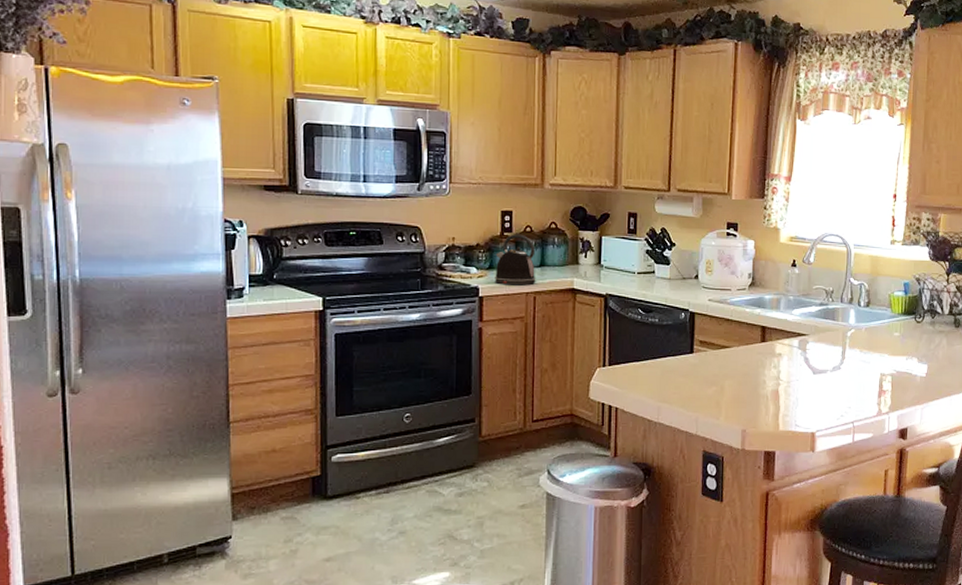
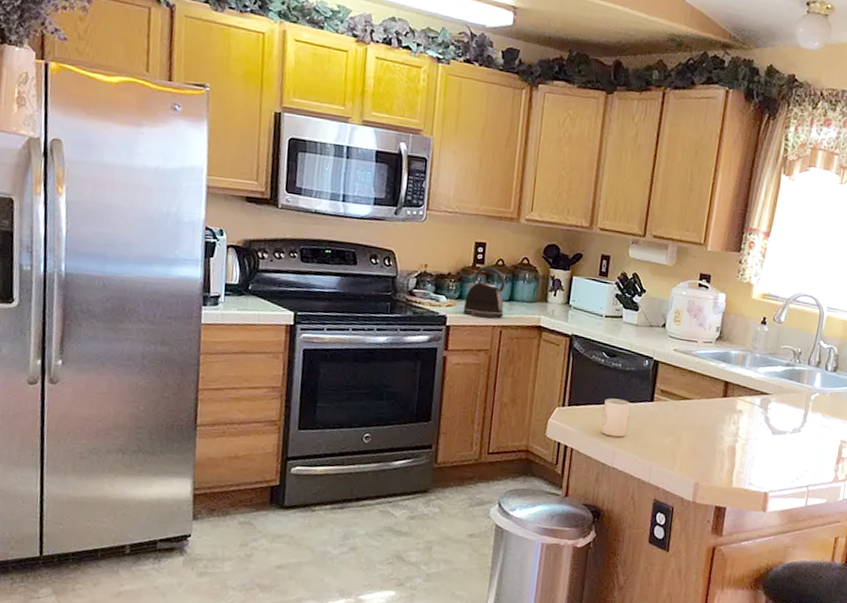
mug: none [643,354,671,392] -> present [601,398,631,438]

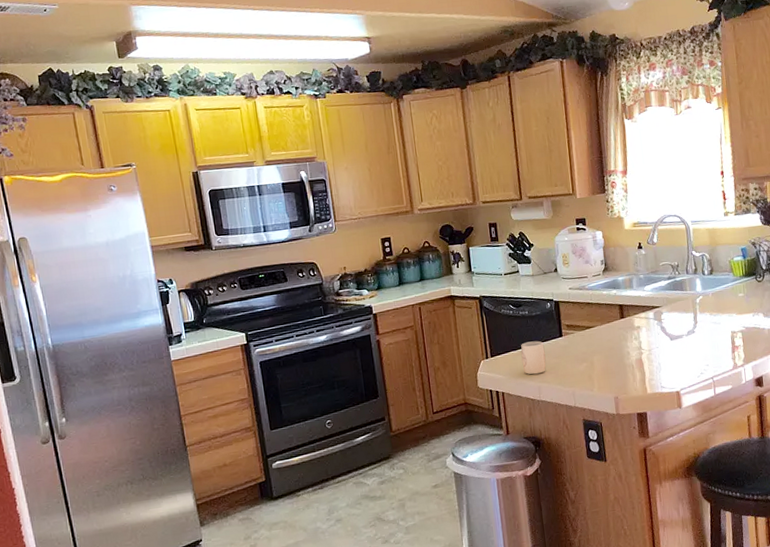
kettle: present [463,266,506,319] -> none [381,256,419,301]

